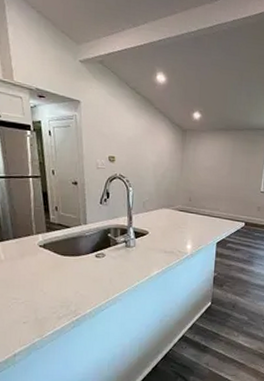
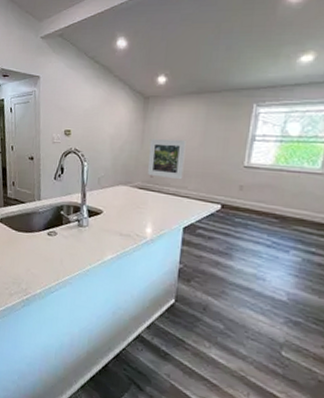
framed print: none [187,167,218,203] -> present [148,139,186,180]

